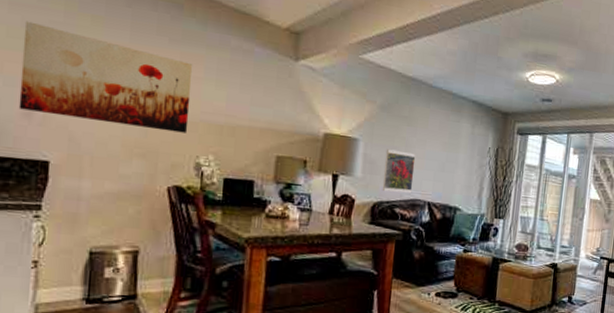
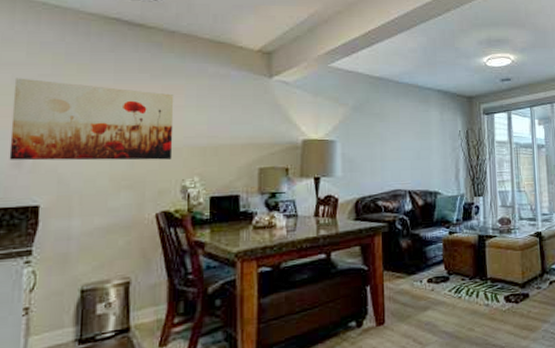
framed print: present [382,149,416,194] -> none [362,146,392,187]

